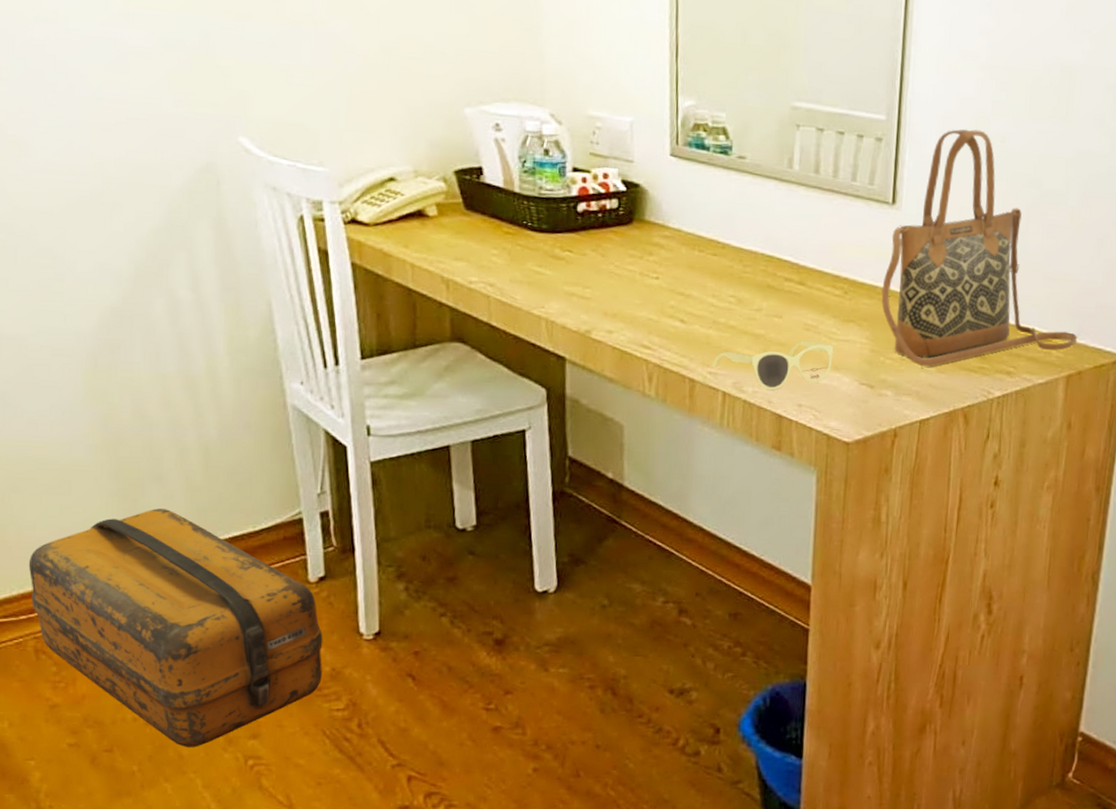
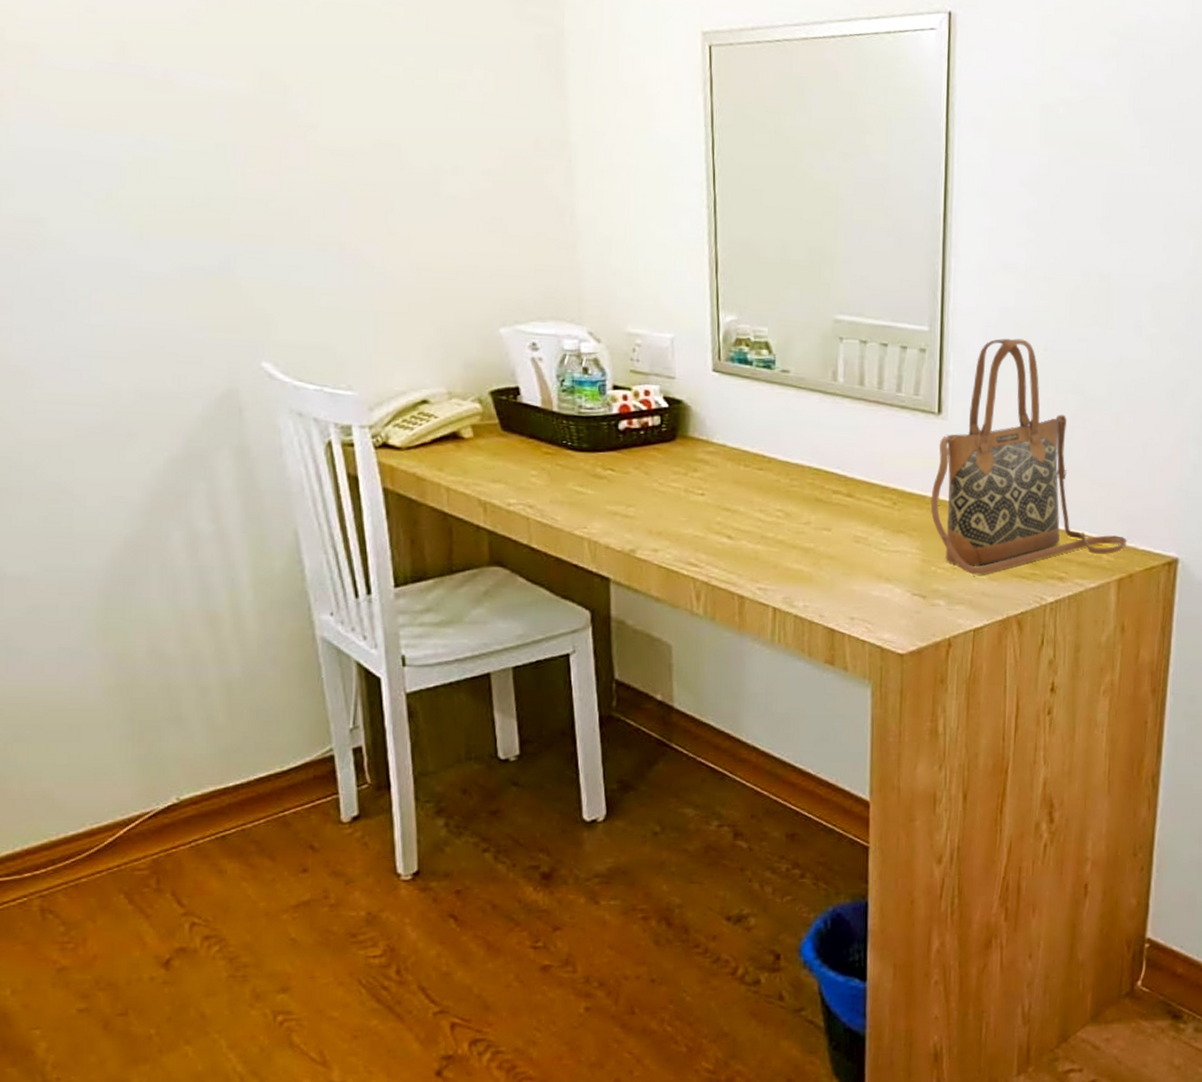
suitcase: present [29,508,323,747] -> none [34,752,358,1006]
spectacles: present [711,340,834,390] -> none [760,552,885,604]

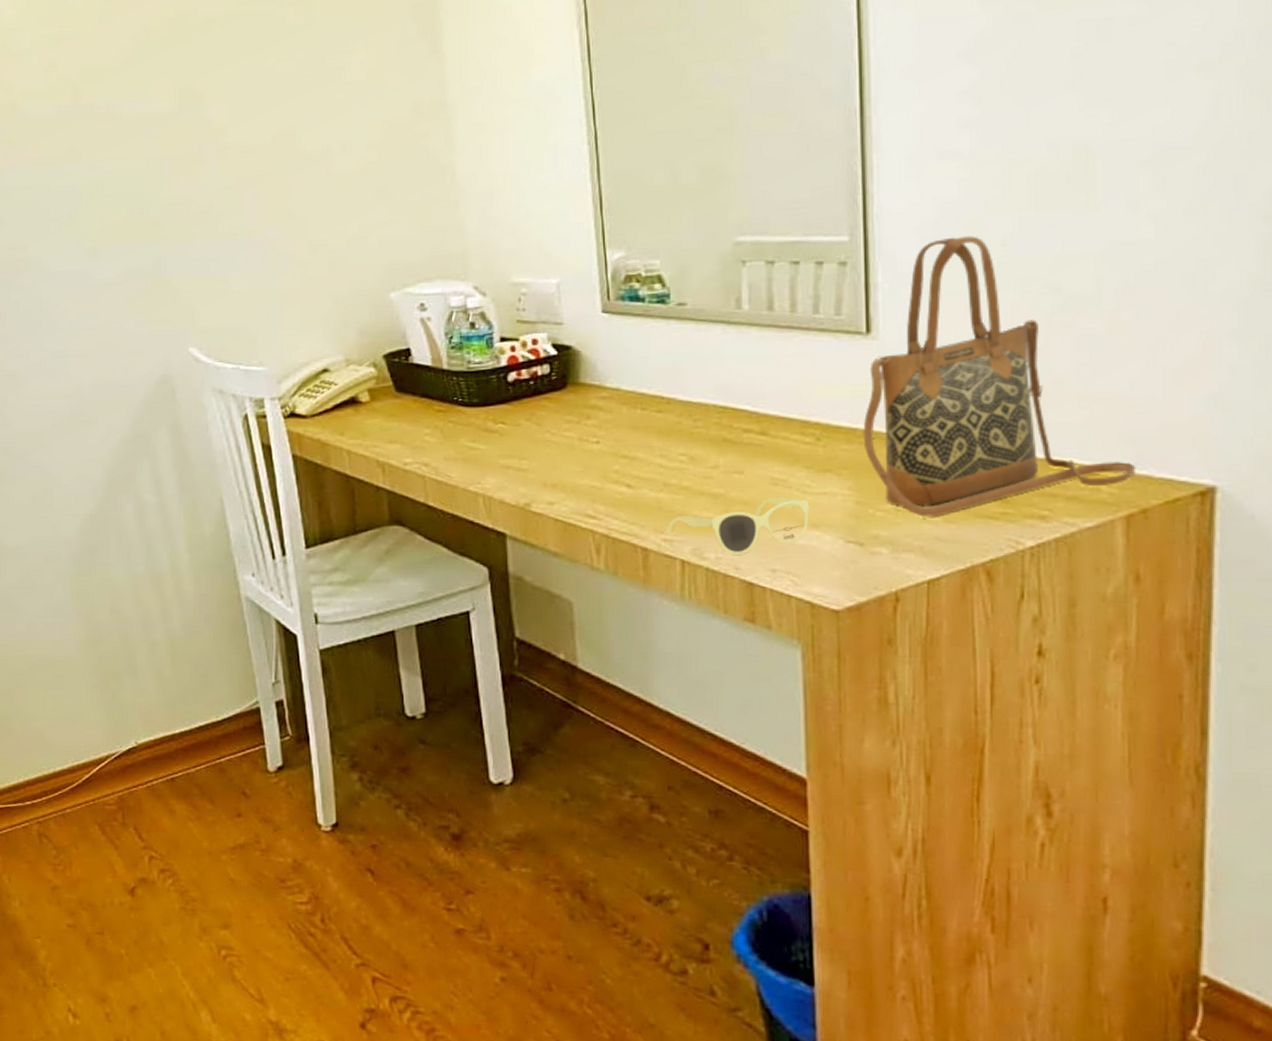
spectacles: none [760,552,885,604] -> present [665,496,810,555]

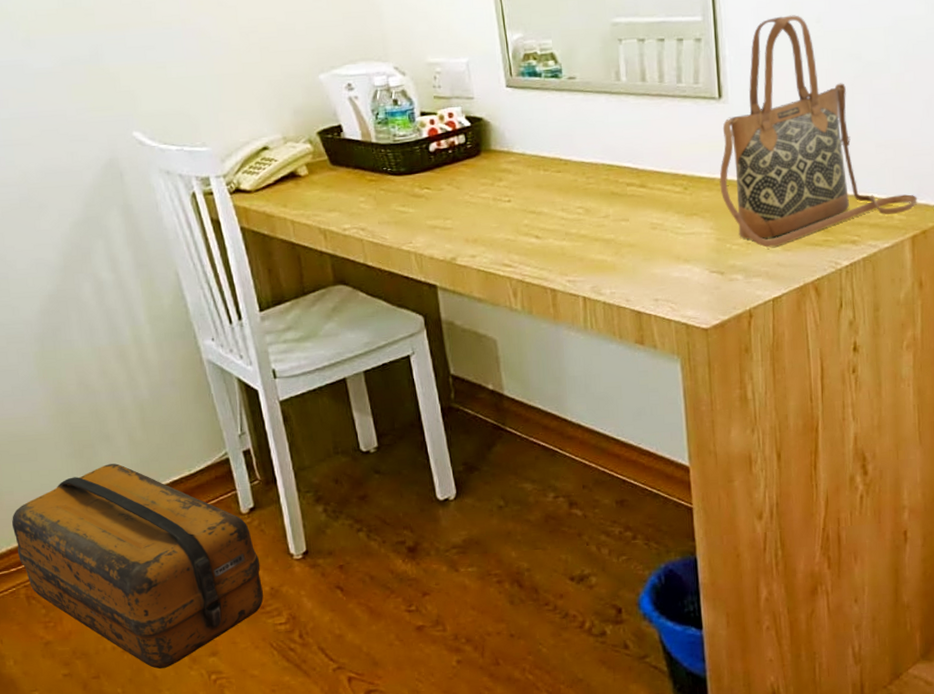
suitcase: none [32,700,285,934] -> present [12,463,263,669]
spectacles: present [665,496,810,555] -> none [569,238,682,290]

